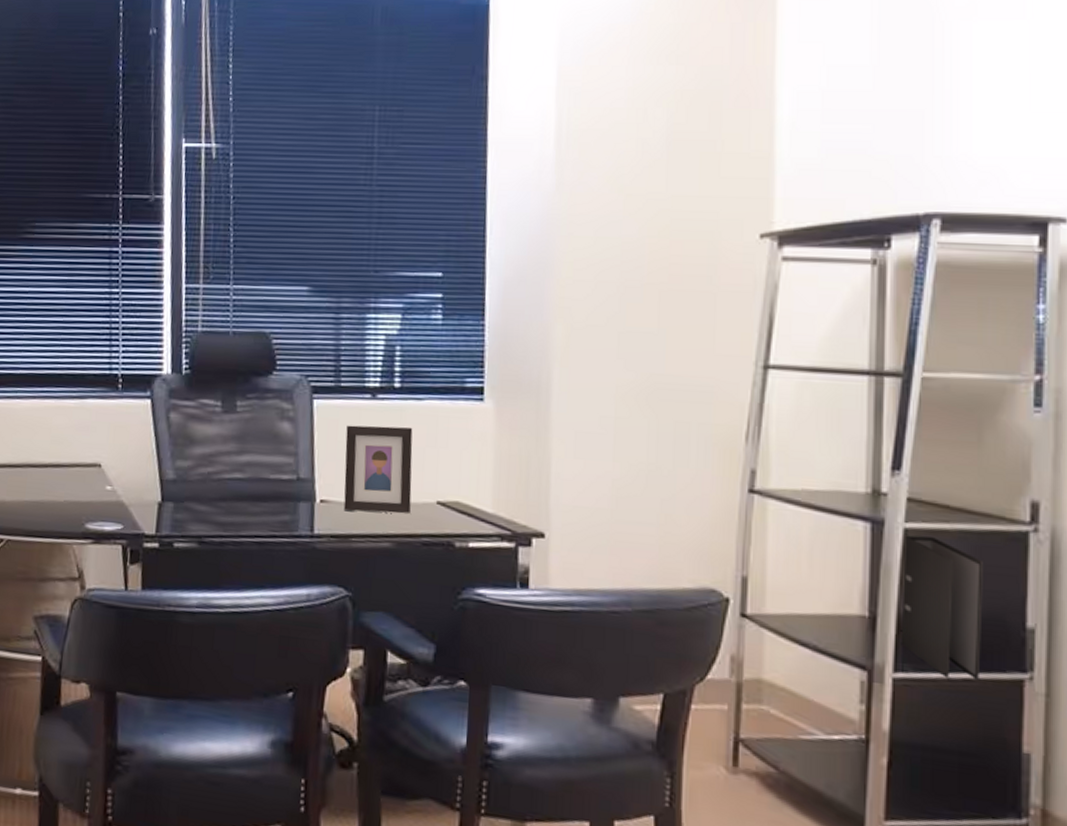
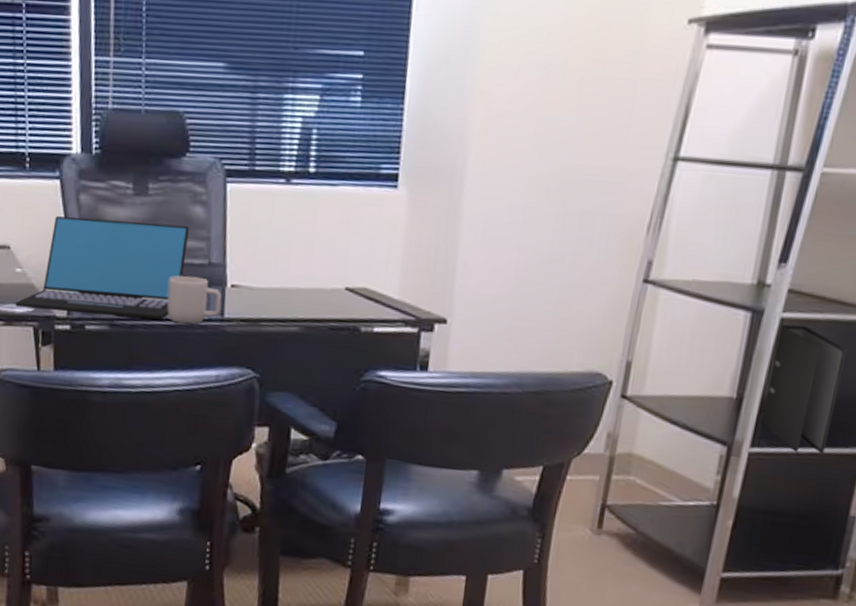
laptop: none [105,434,278,537] -> present [15,216,190,320]
mug: none [256,491,311,541] -> present [167,275,222,324]
picture frame: present [343,425,413,514] -> none [254,210,326,299]

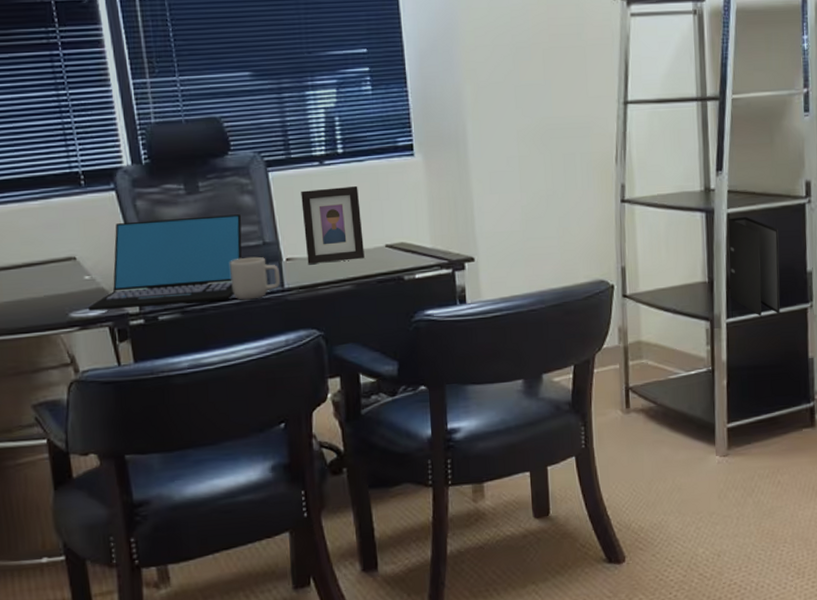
picture frame: none [254,210,326,299] -> present [301,185,364,264]

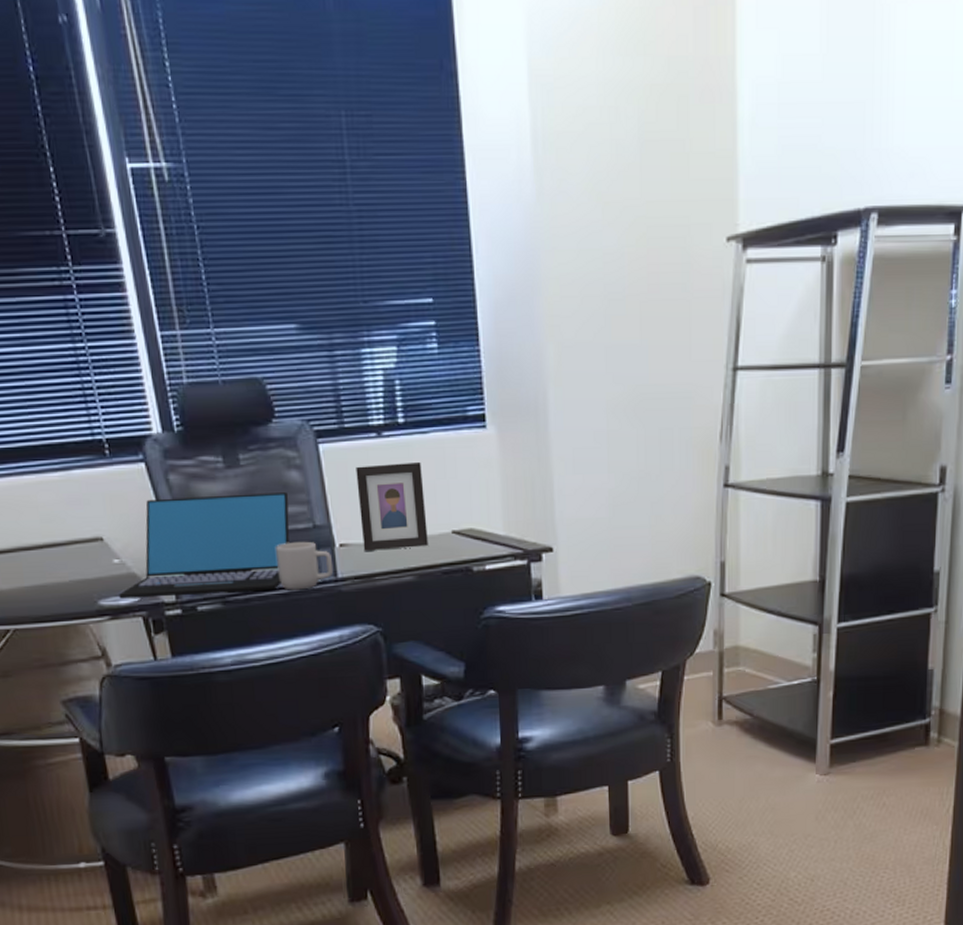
binder: present [728,217,780,316] -> none [844,507,905,621]

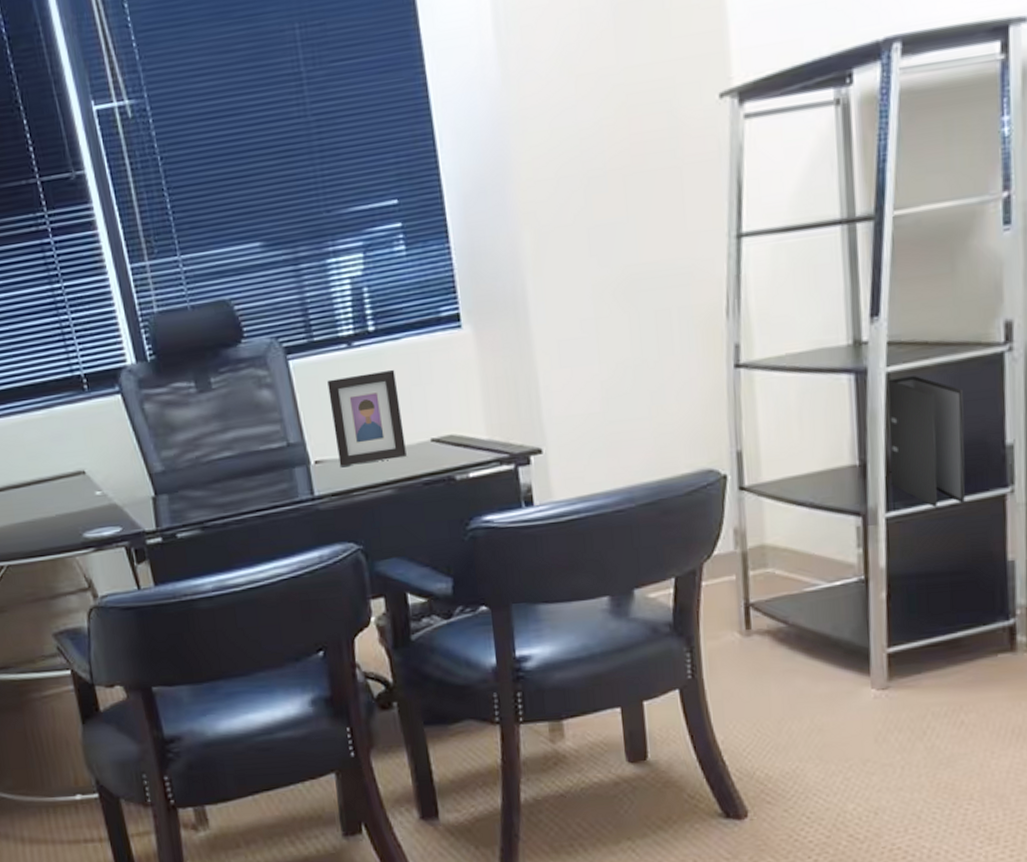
laptop: present [119,492,290,599] -> none [102,412,264,530]
mug: present [275,541,334,590] -> none [250,460,310,512]
binder: none [844,507,905,621] -> present [887,376,966,508]

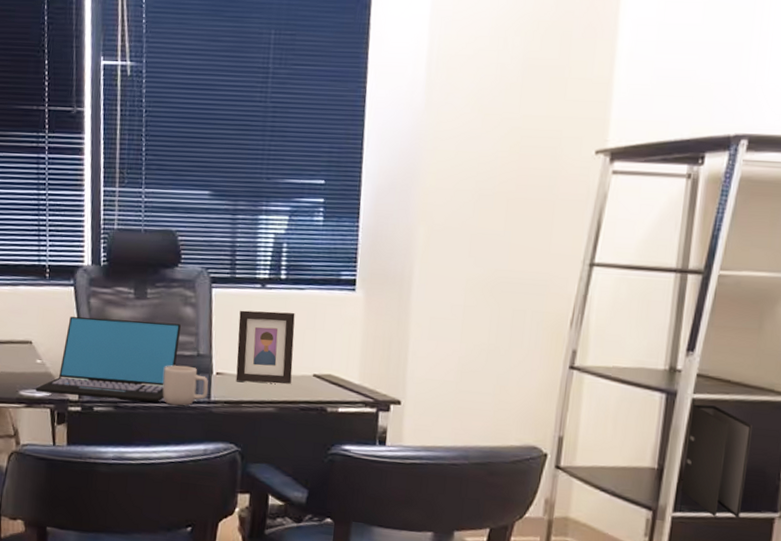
laptop: none [102,412,264,530] -> present [35,316,182,402]
mug: none [250,460,310,512] -> present [162,365,209,406]

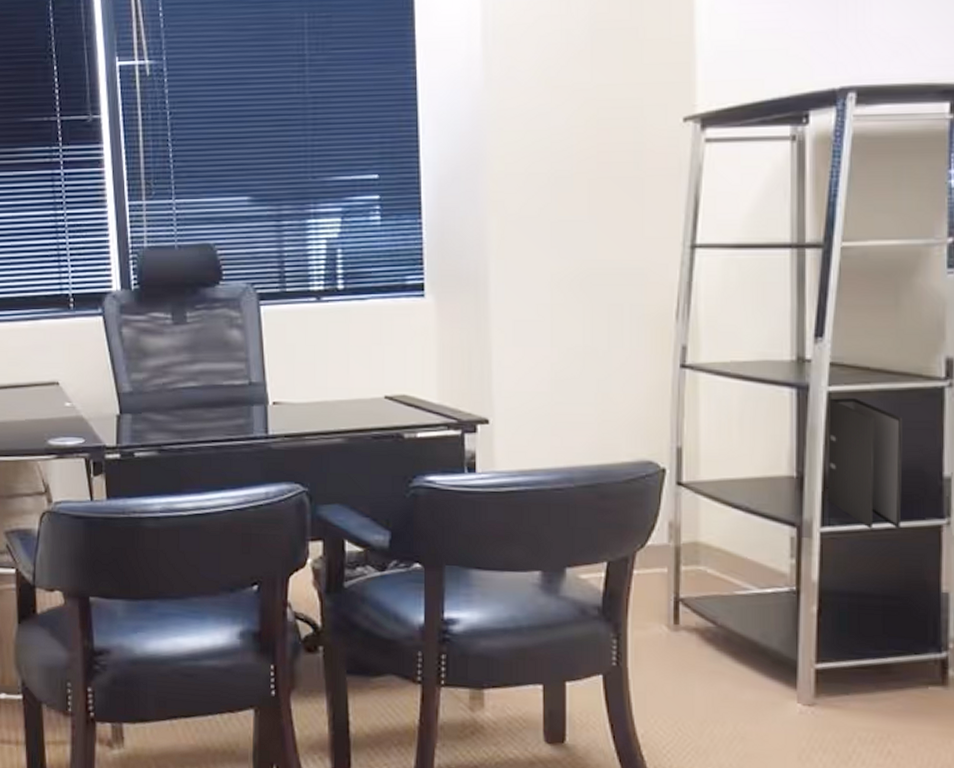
laptop: present [35,316,182,402] -> none [66,349,229,442]
mug: present [162,365,209,406] -> none [211,397,265,444]
picture frame: present [236,310,295,385] -> none [294,326,360,411]

